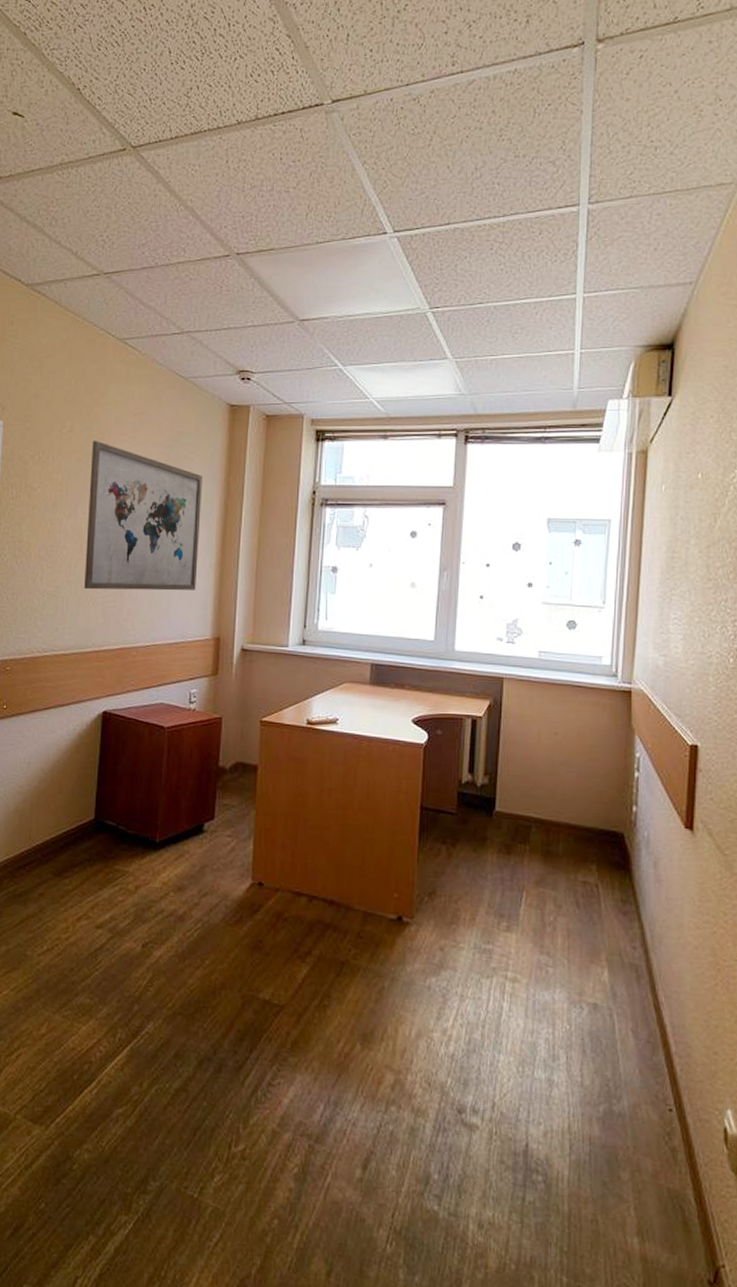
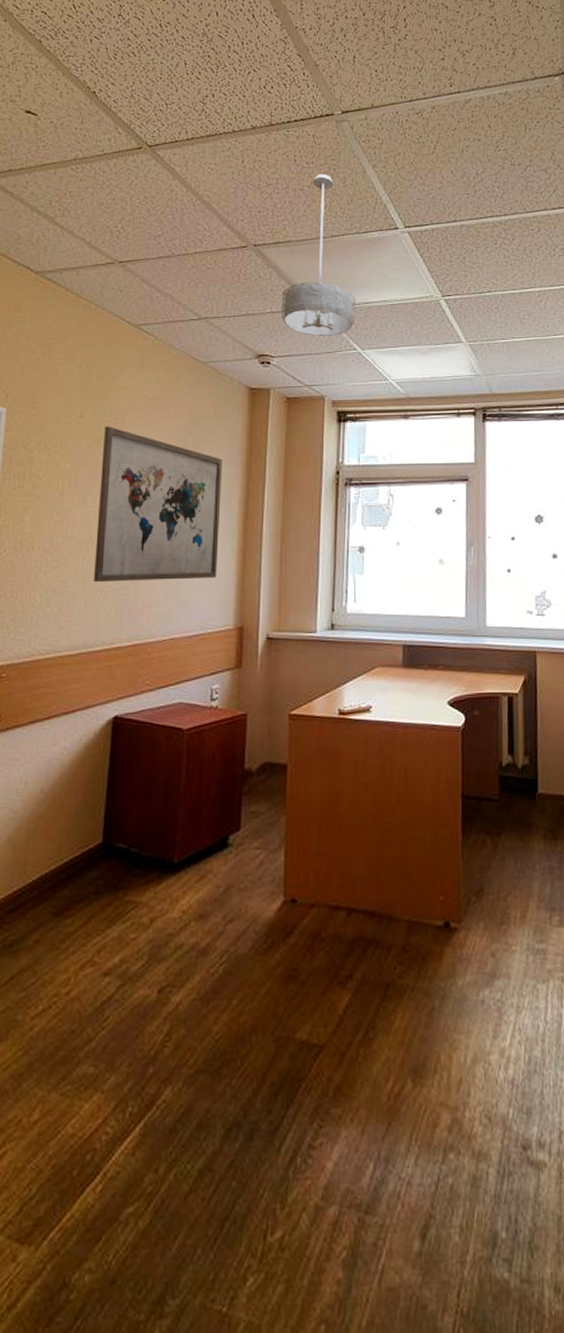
ceiling light fixture: none [263,172,339,351] -> present [282,173,356,336]

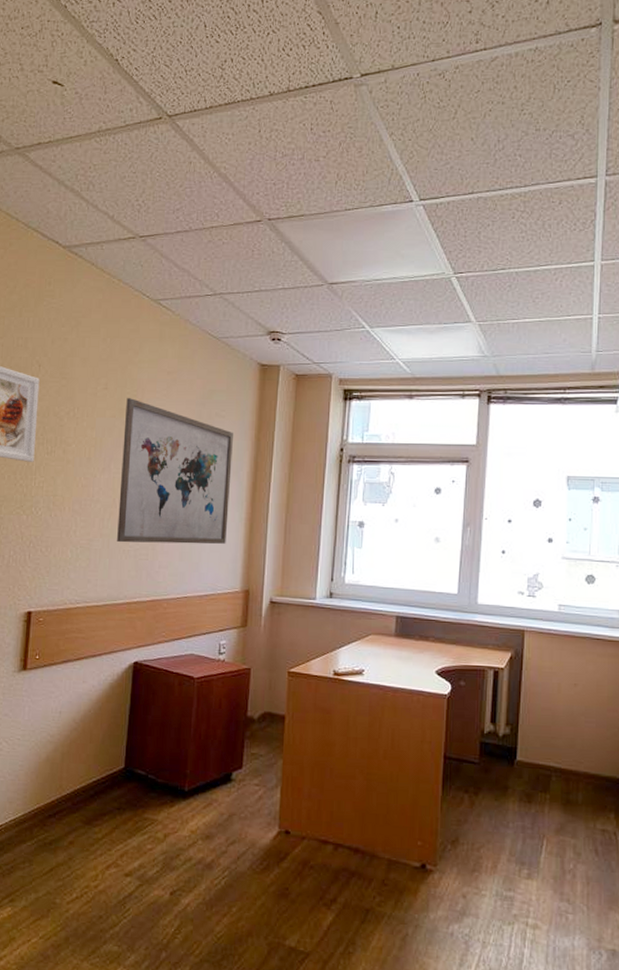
ceiling light fixture: present [282,173,356,336] -> none [293,142,366,313]

